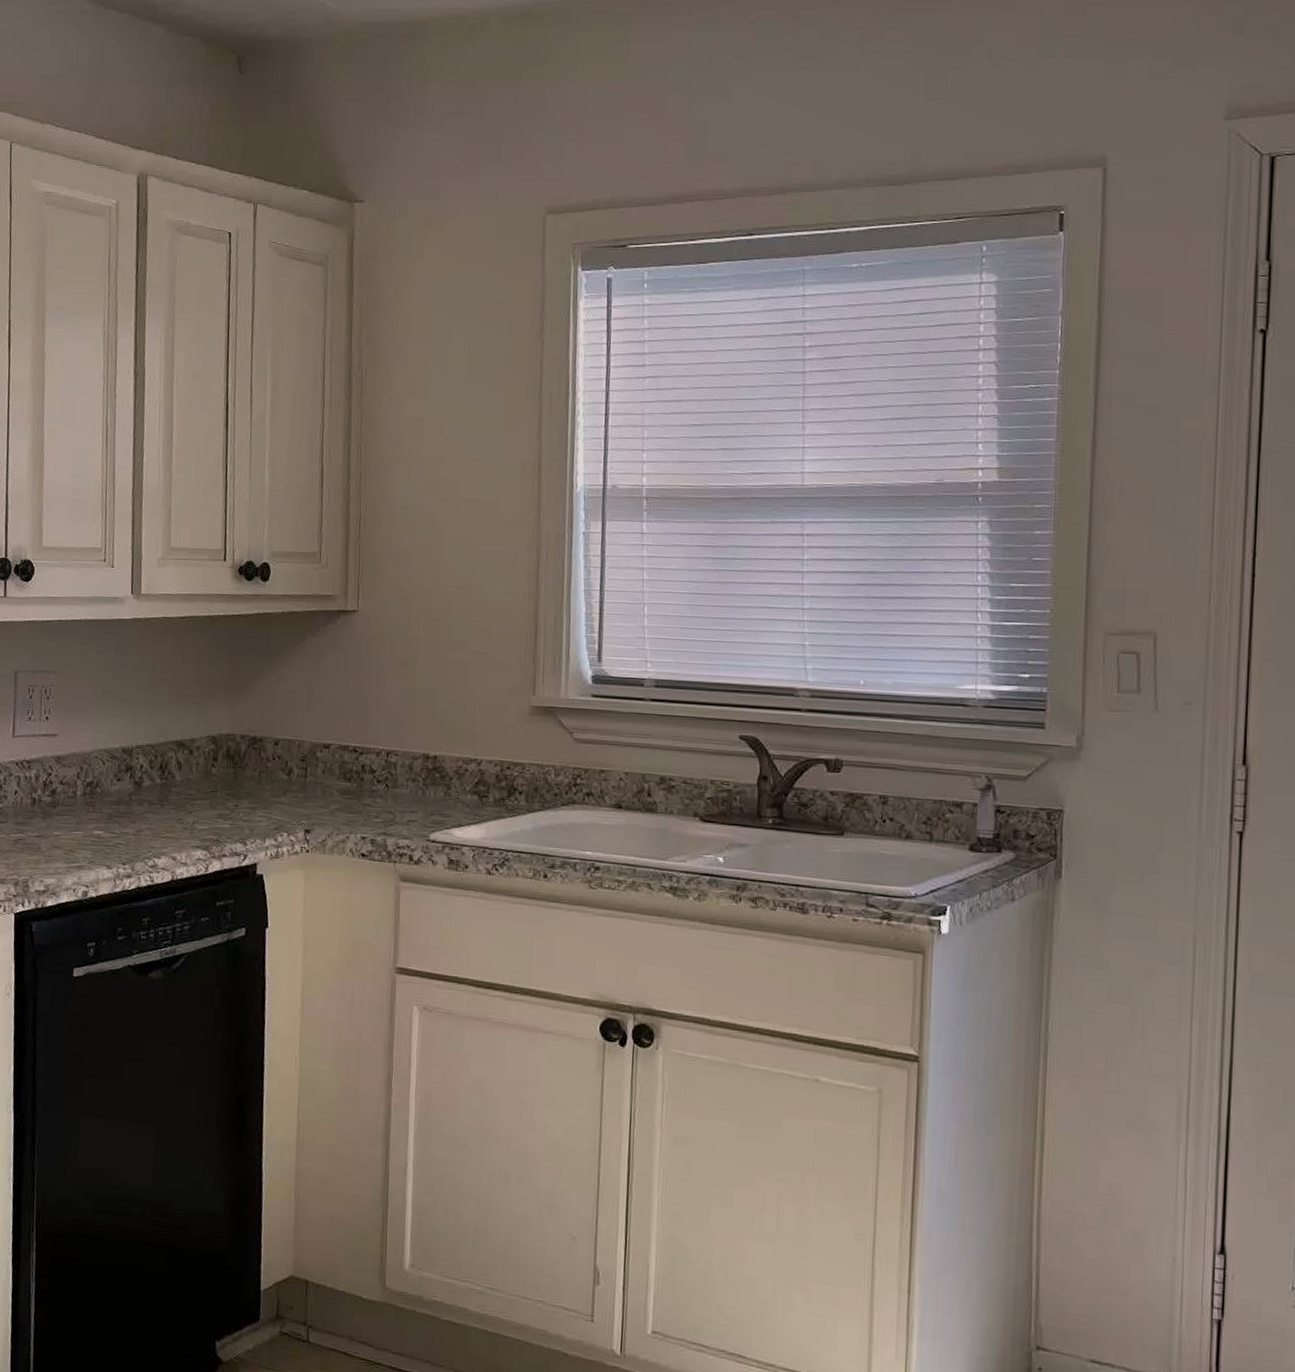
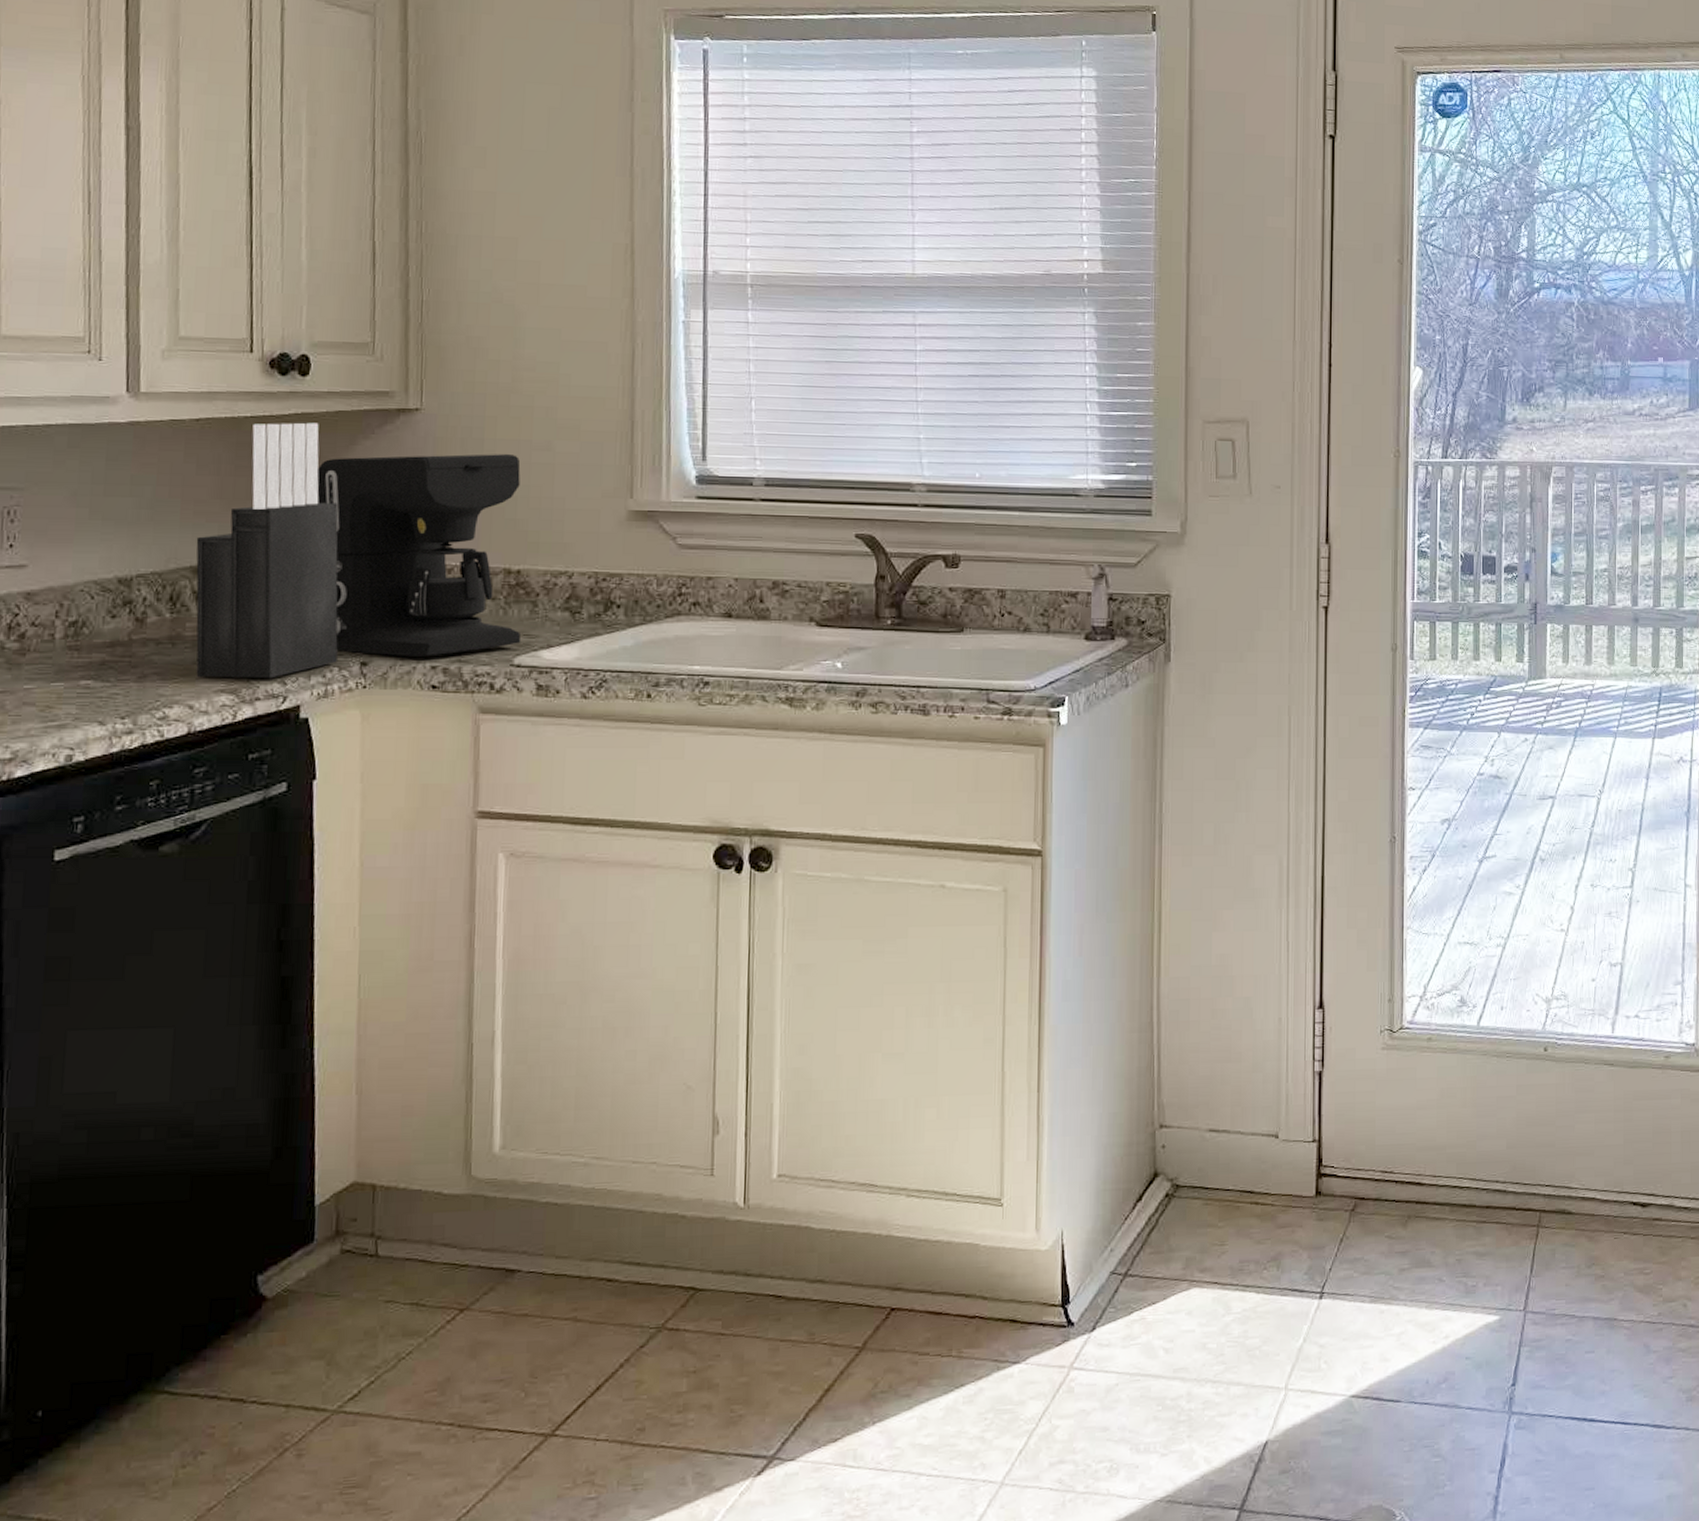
knife block: none [178,621,290,839] -> present [196,422,338,679]
coffee maker: none [273,651,439,828] -> present [316,454,521,657]

